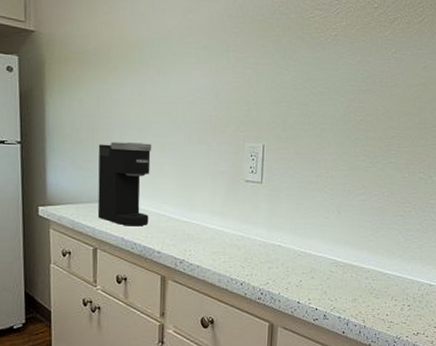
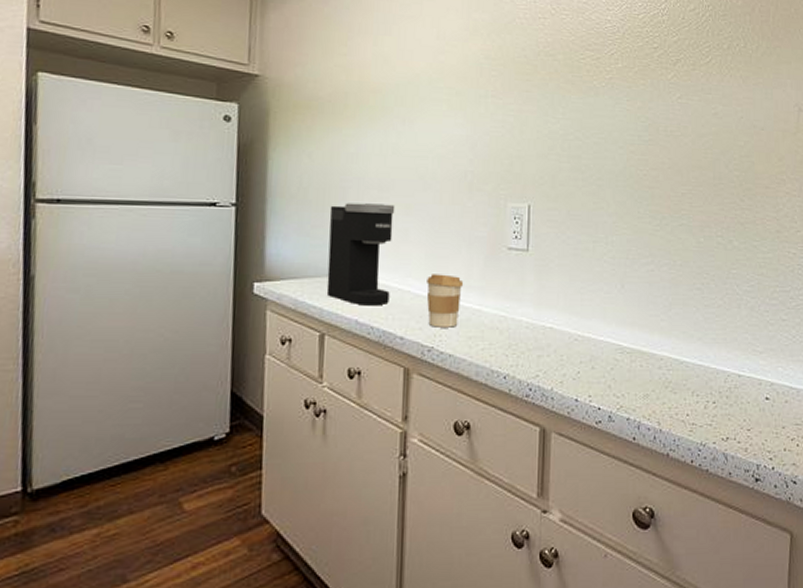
coffee cup: none [179,201,209,244] -> present [427,274,464,328]

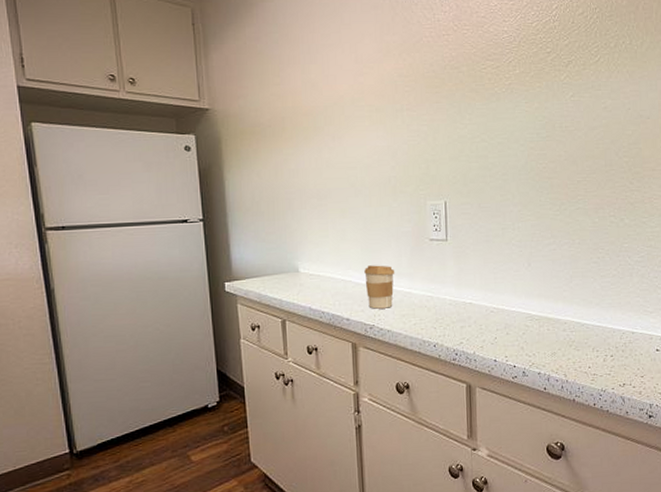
coffee maker: present [326,203,395,306] -> none [279,210,335,295]

